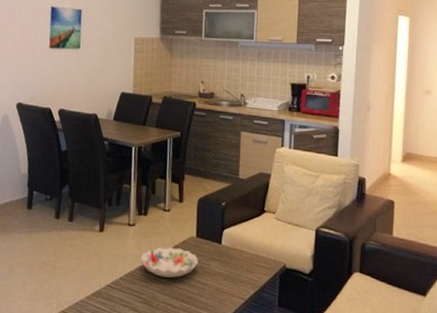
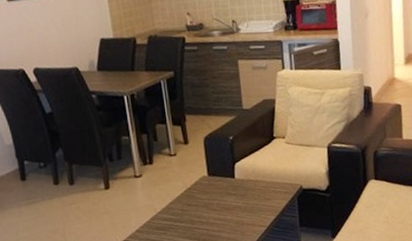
decorative bowl: present [140,247,199,278] -> none [153,189,215,222]

